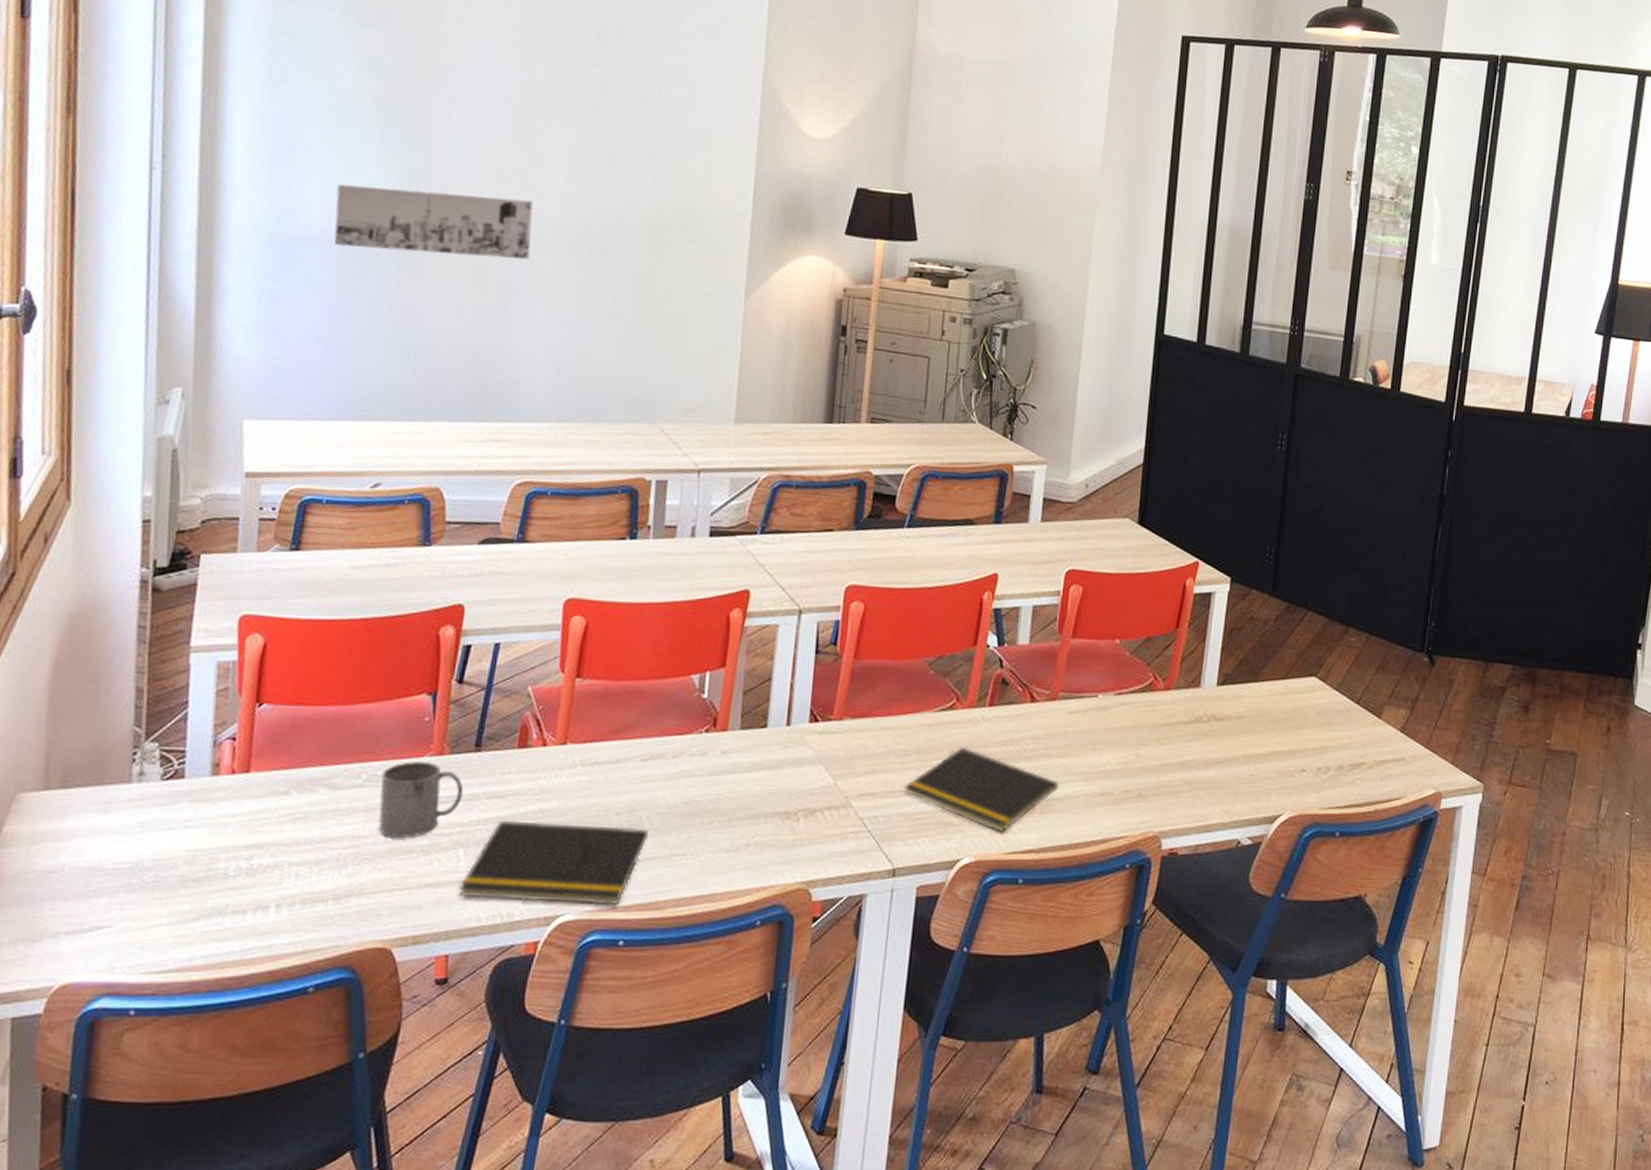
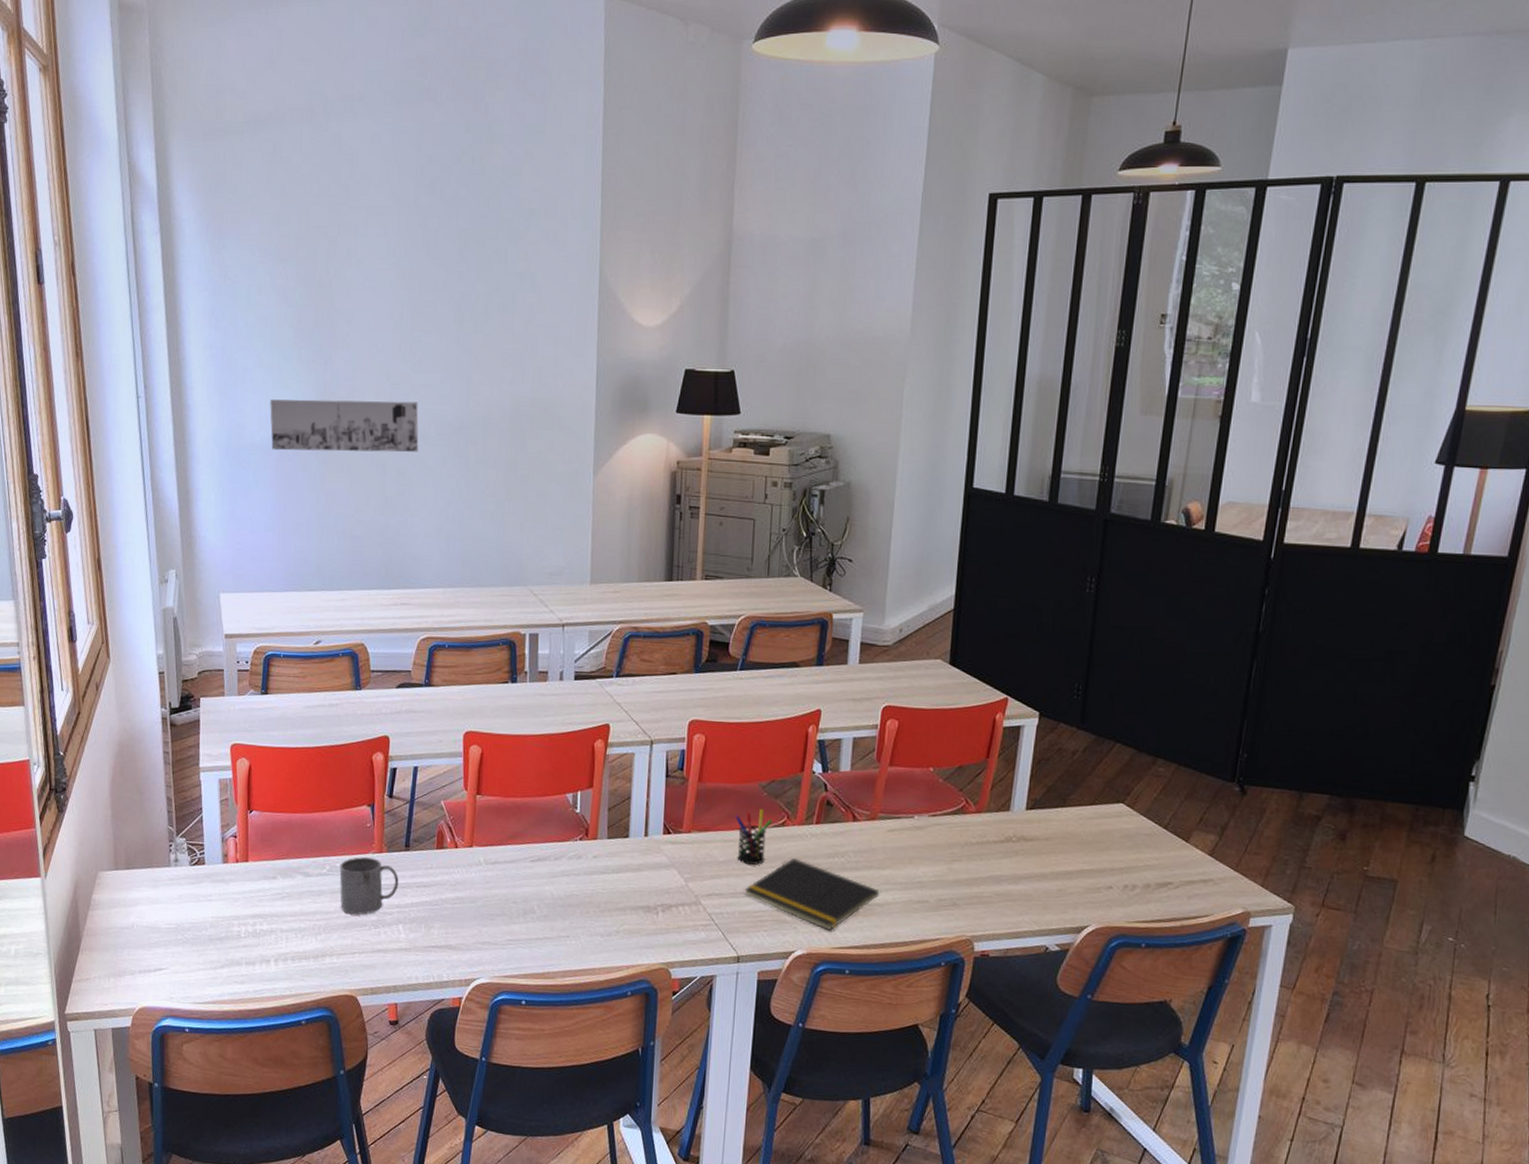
notepad: present [458,821,649,906] -> none [401,905,540,974]
pen holder: none [895,690,939,756] -> present [734,809,772,865]

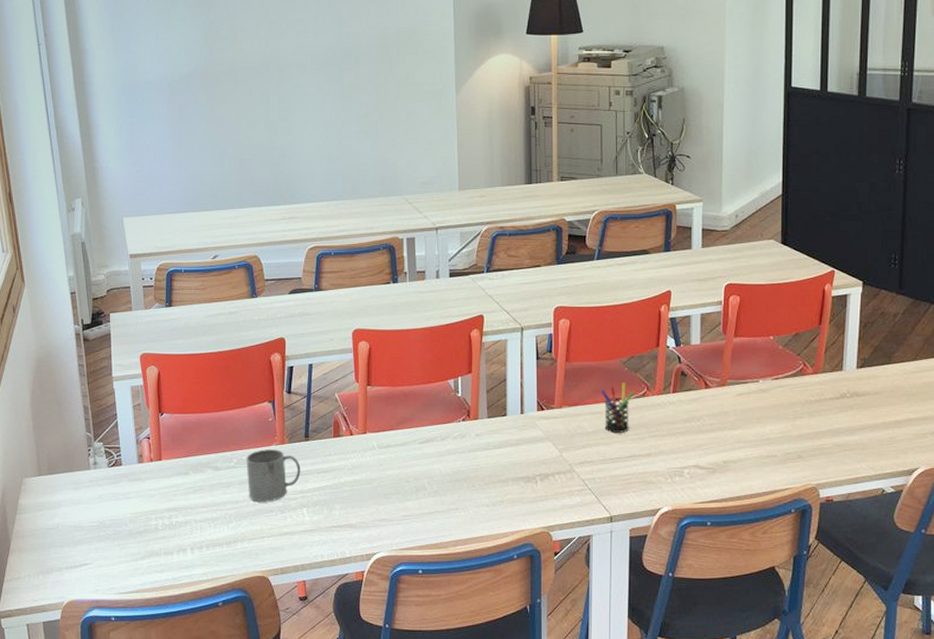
wall art: present [270,399,419,452] -> none [160,36,297,86]
notepad: present [744,858,880,931] -> none [613,425,733,488]

